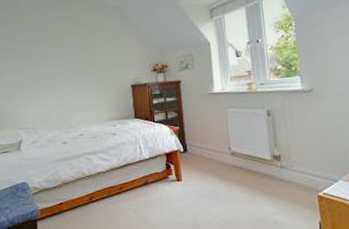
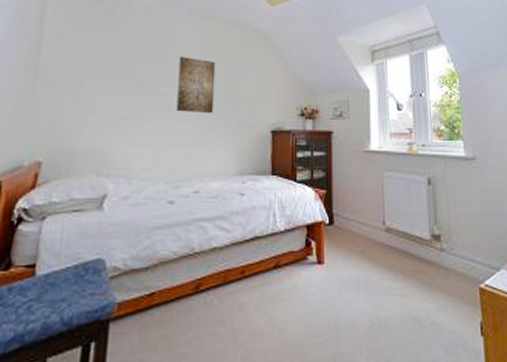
wall art: none [56,36,86,79] -> present [176,56,216,114]

